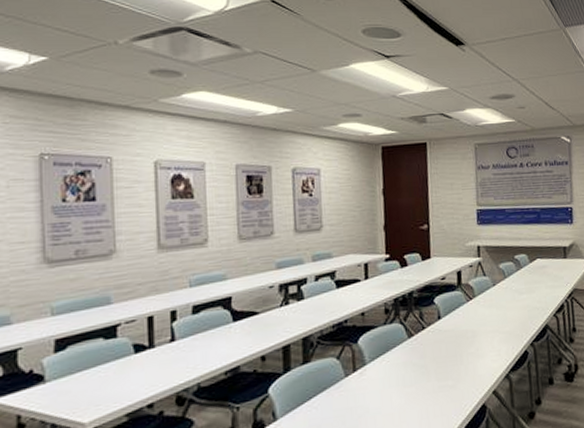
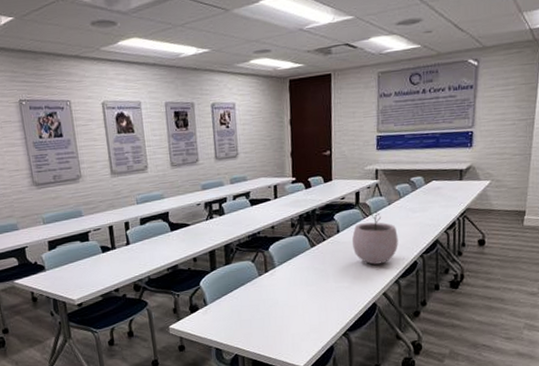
plant pot: none [454,293,506,357] -> present [351,211,398,265]

